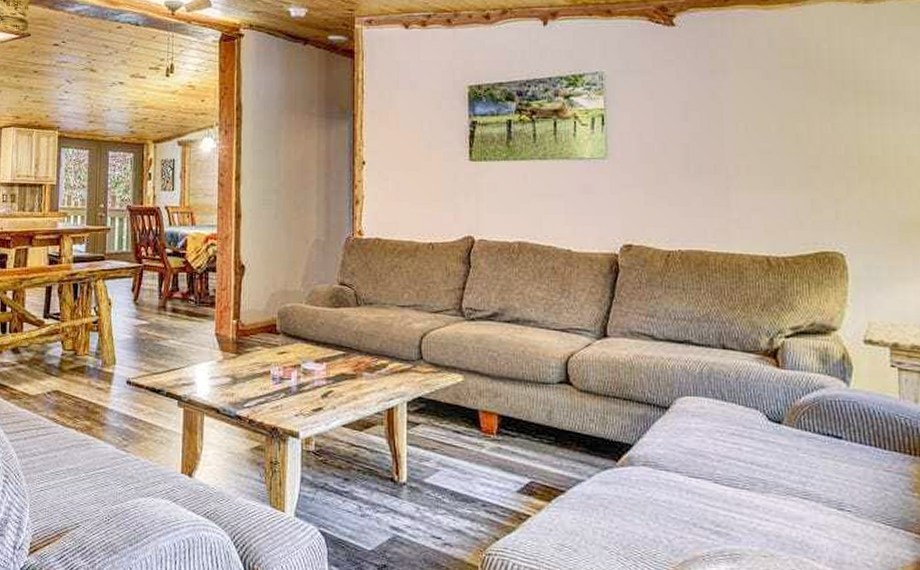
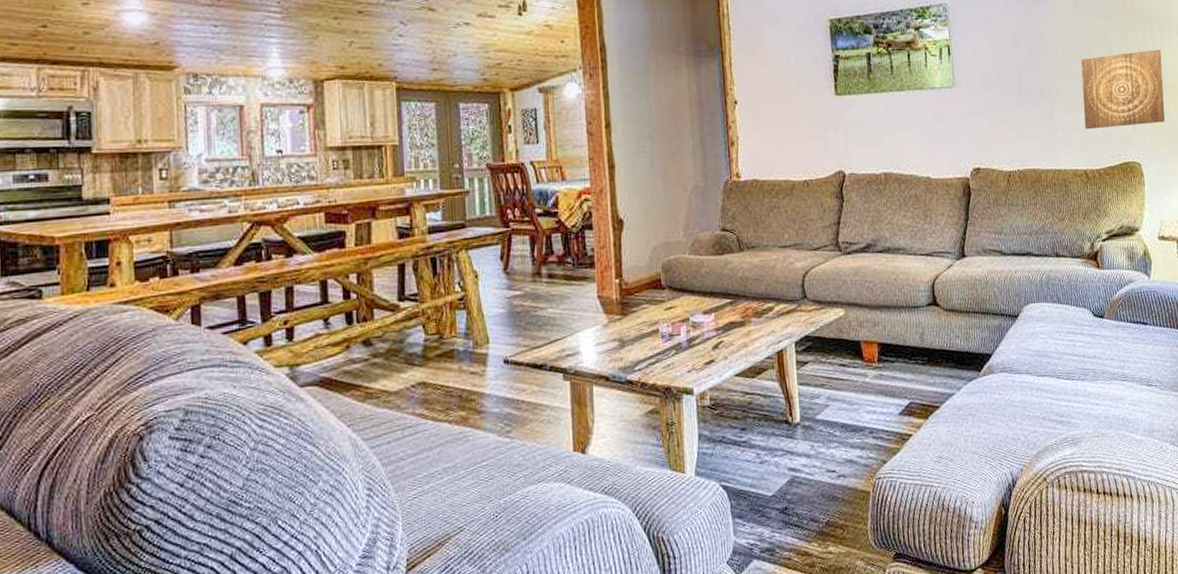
wall art: none [769,127,882,212] -> present [1080,49,1165,130]

